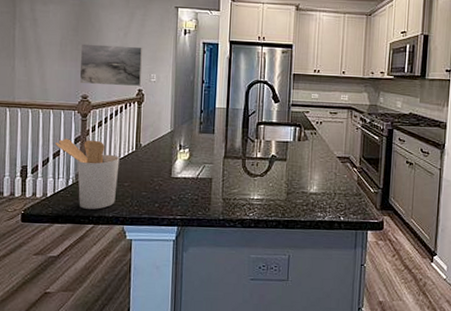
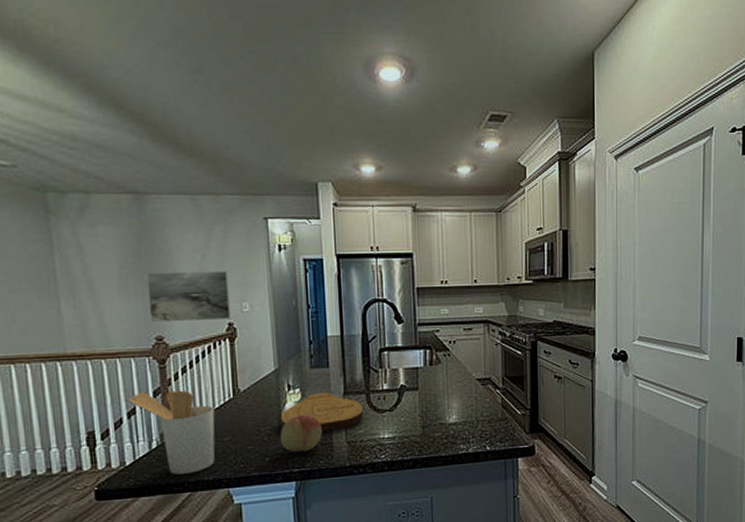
fruit: none [168,170,203,202] -> present [280,414,322,452]
cutting board: none [170,154,239,188] -> present [280,392,364,432]

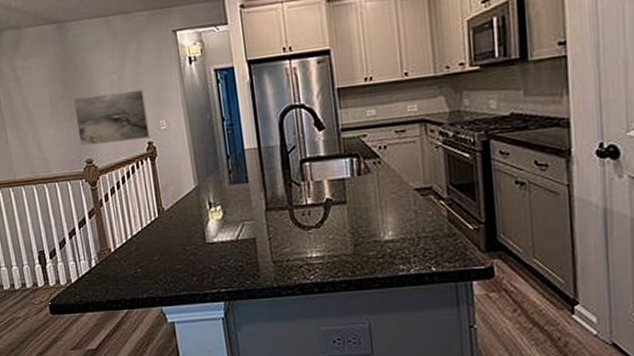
utensil holder: present [128,390,215,475] -> none [68,210,147,292]
cutting board: present [280,392,364,432] -> none [204,209,288,251]
fruit: present [280,414,322,452] -> none [205,232,247,272]

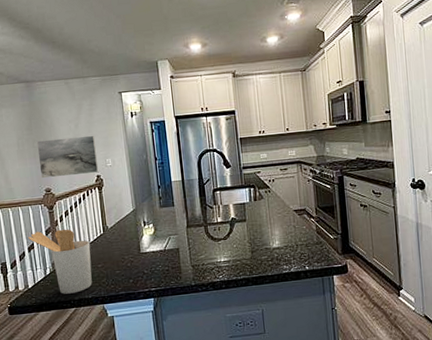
utensil holder: none [68,210,147,292] -> present [28,229,92,294]

